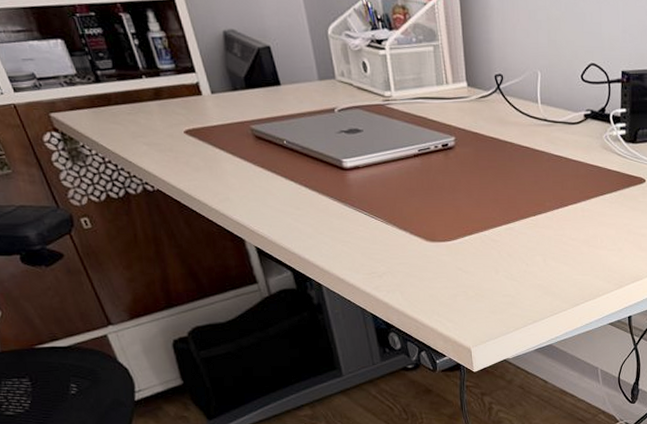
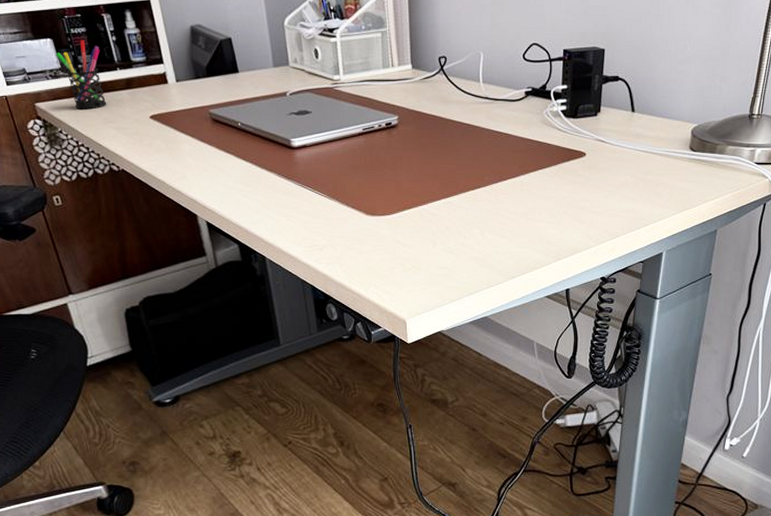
pen holder: none [69,42,134,122] -> present [55,40,107,110]

